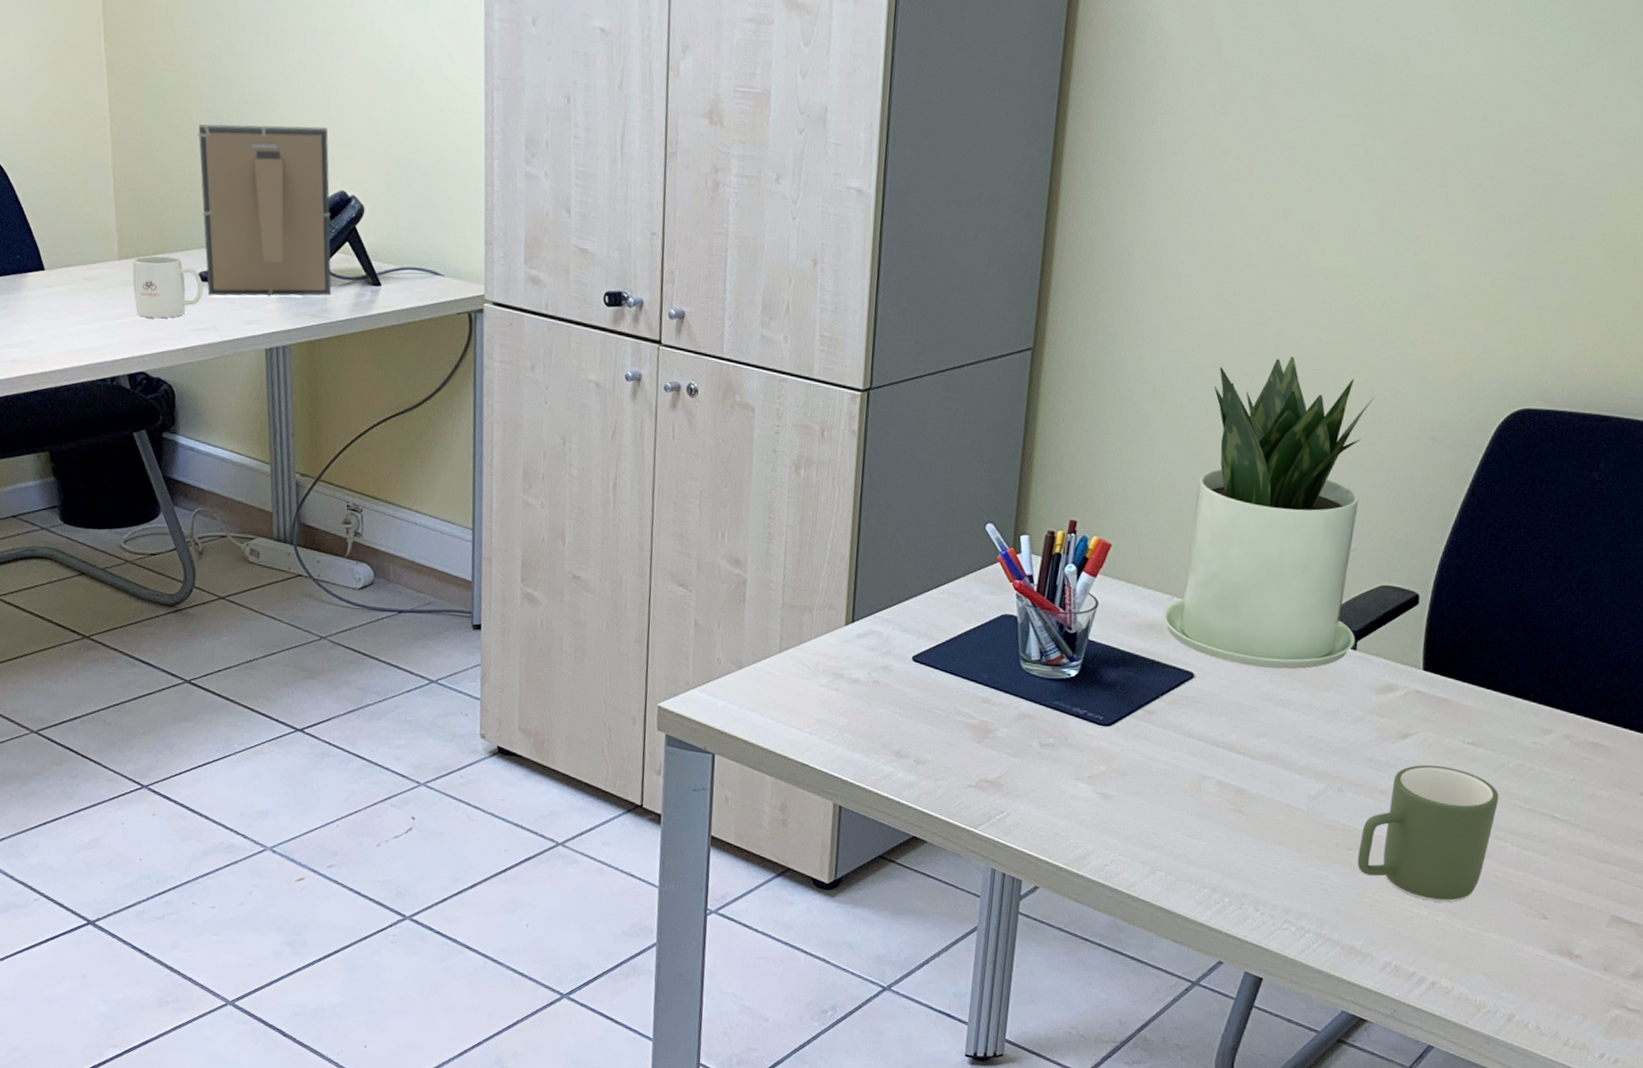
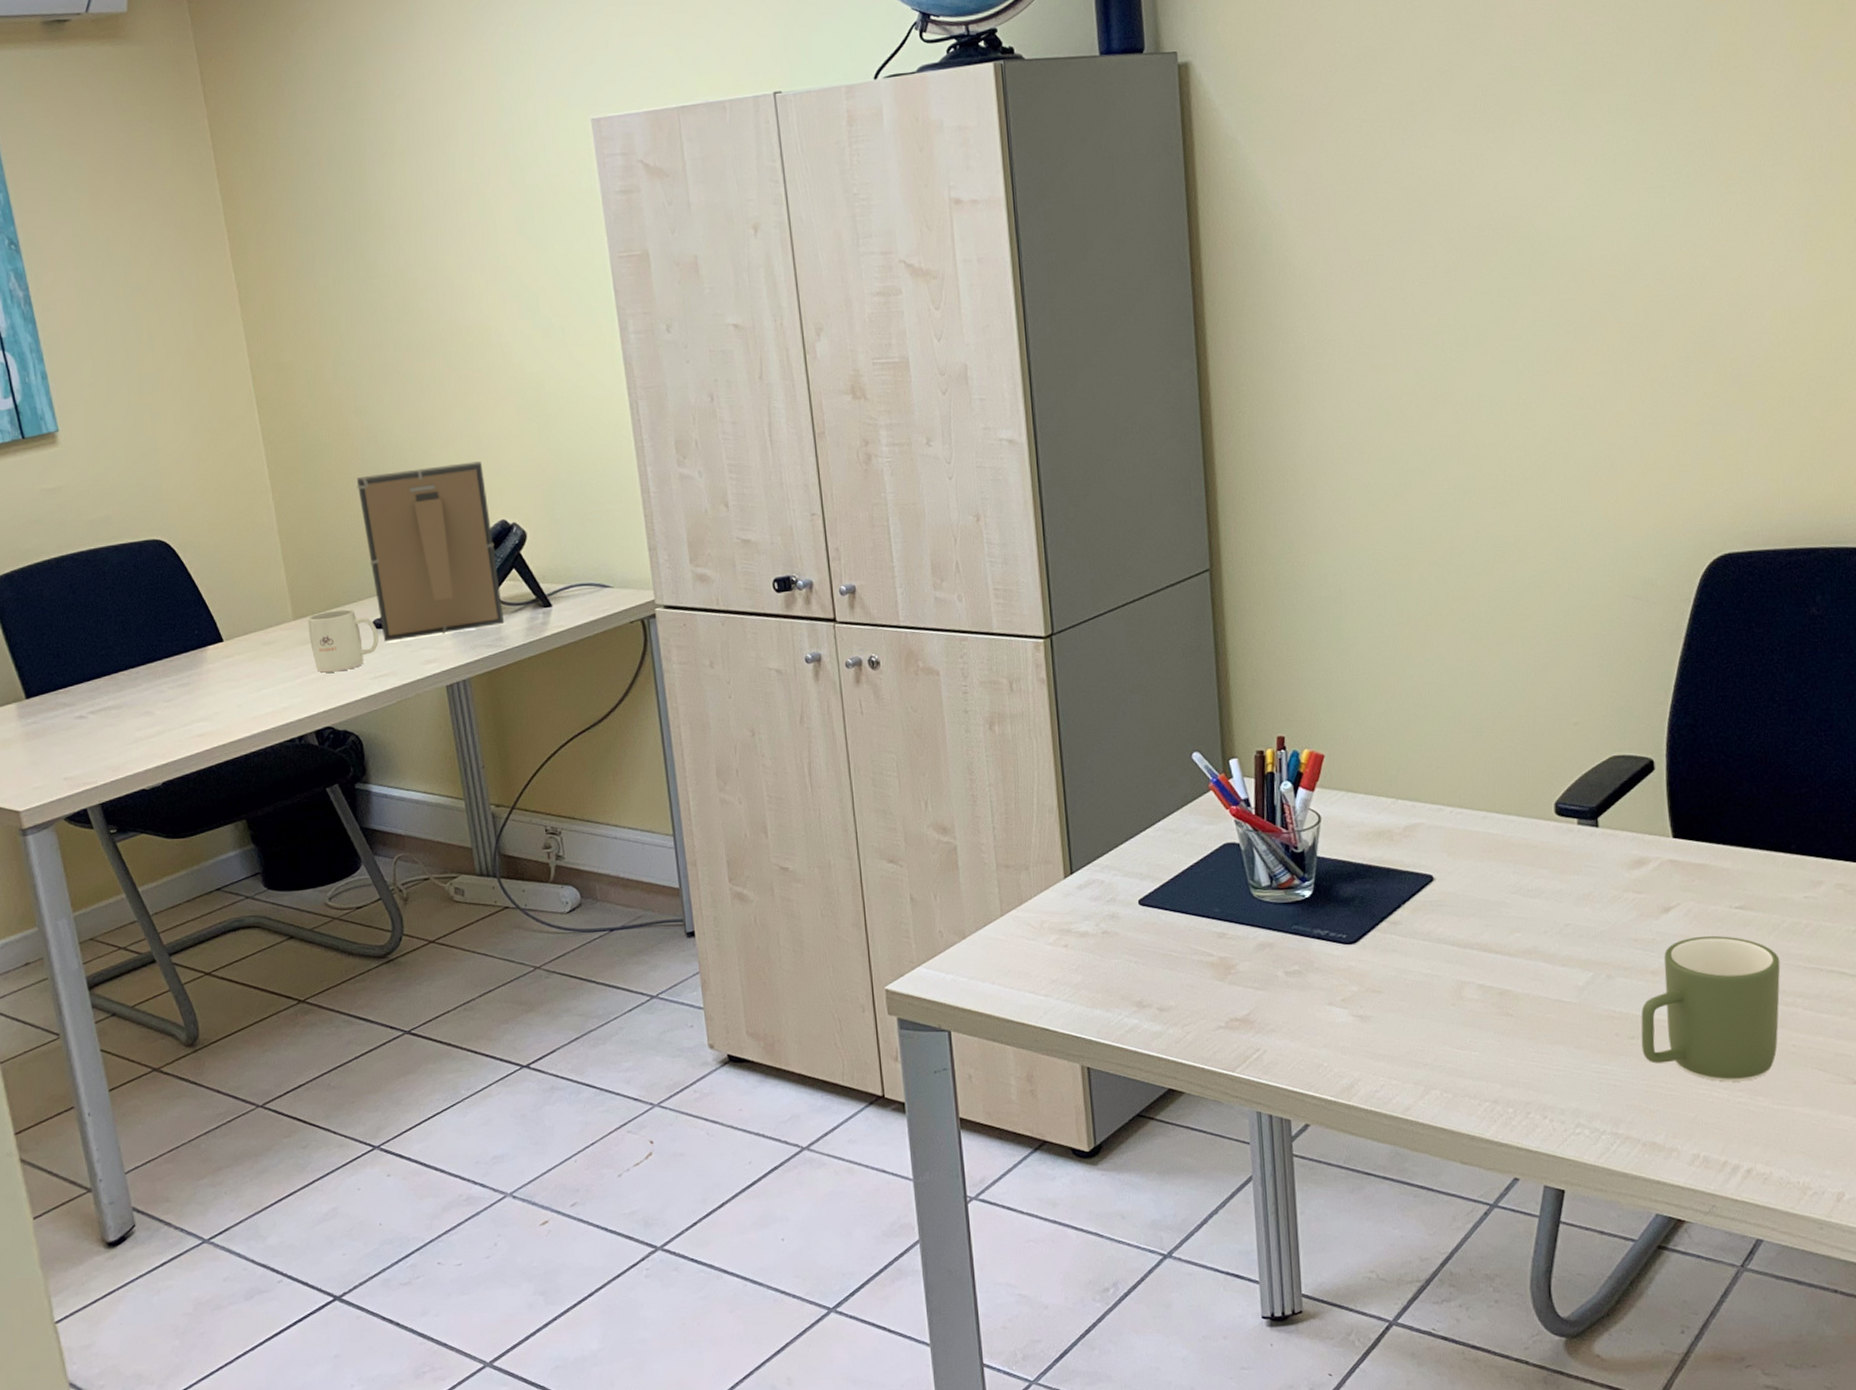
planter: present [1163,357,1375,669] -> none [1390,538,1596,860]

